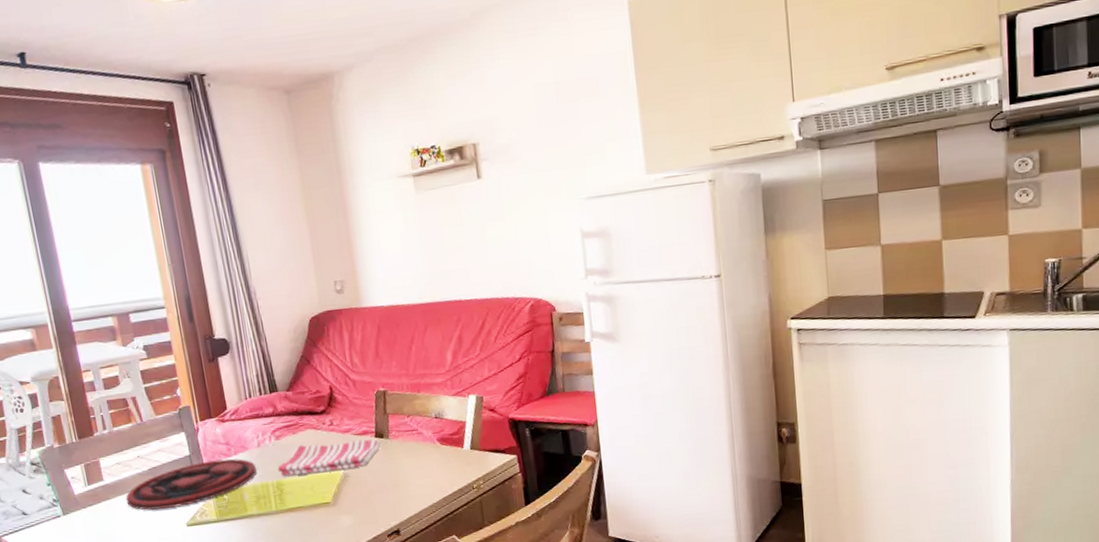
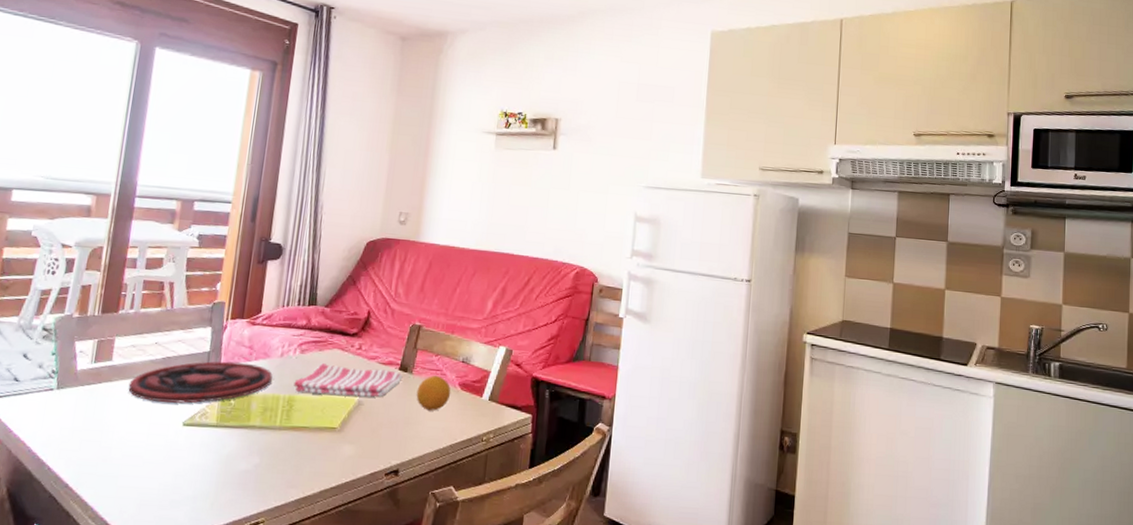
fruit: none [397,435,432,470] -> present [416,375,451,411]

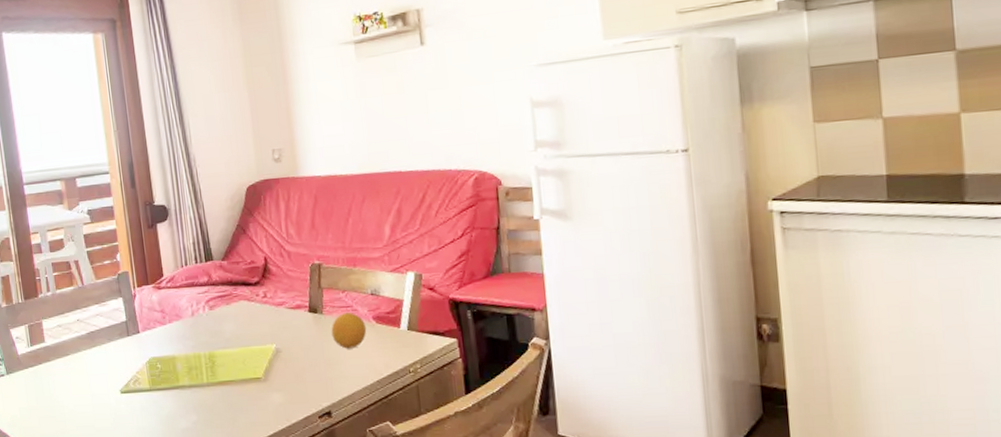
plate: present [128,361,273,403] -> none [64,327,190,374]
dish towel: present [293,363,403,397] -> none [210,313,314,348]

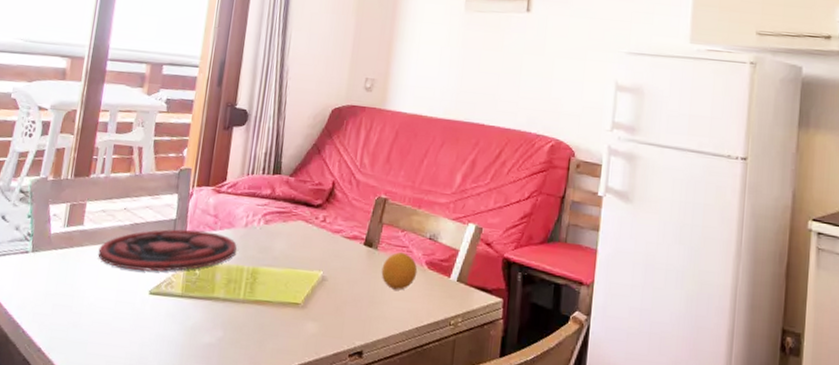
plate: none [64,327,190,374] -> present [98,229,237,272]

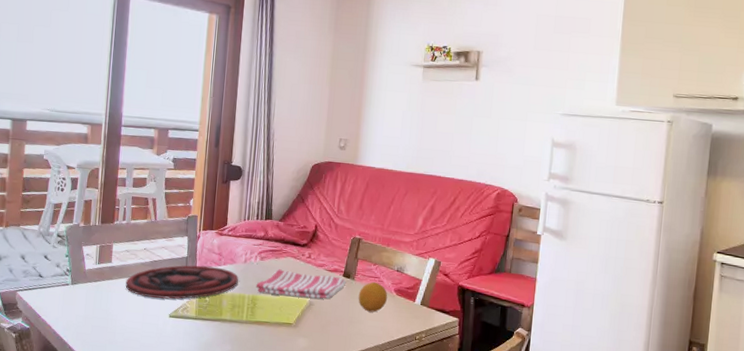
dish towel: none [257,235,368,273] -> present [256,269,346,299]

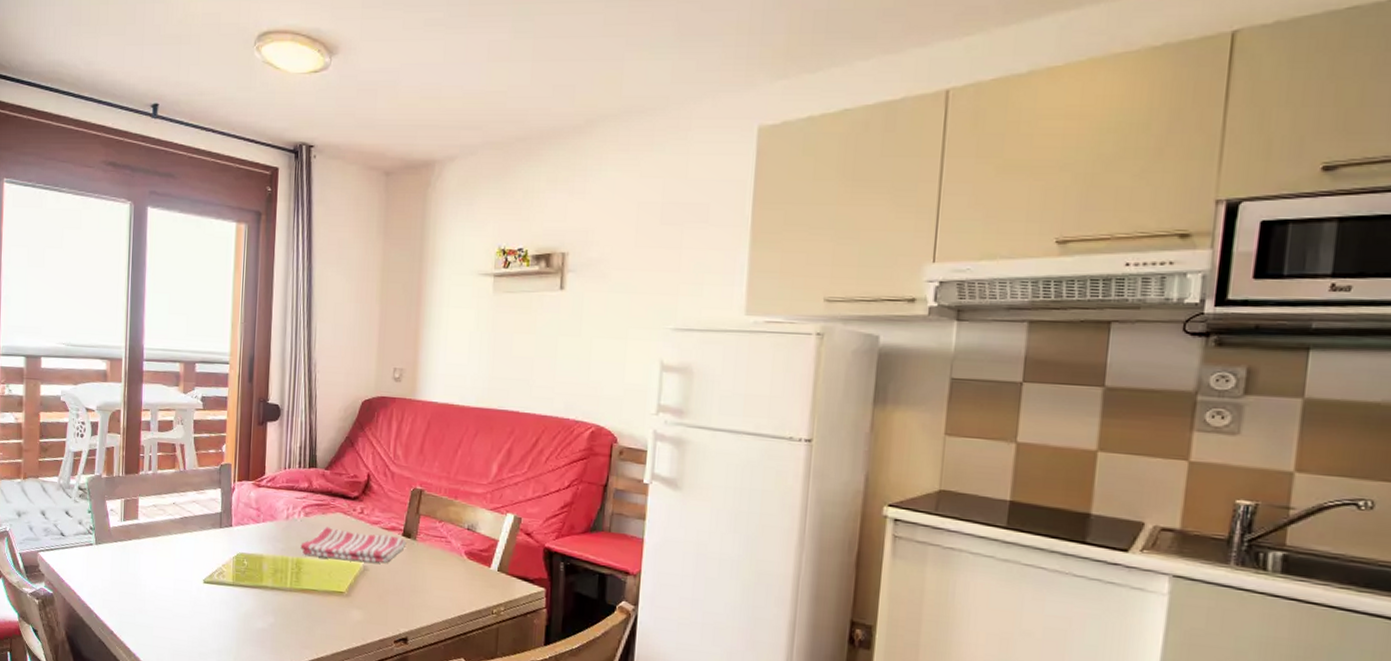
plate: present [125,265,238,299] -> none [154,522,280,562]
fruit: present [358,281,388,312] -> none [421,542,457,580]

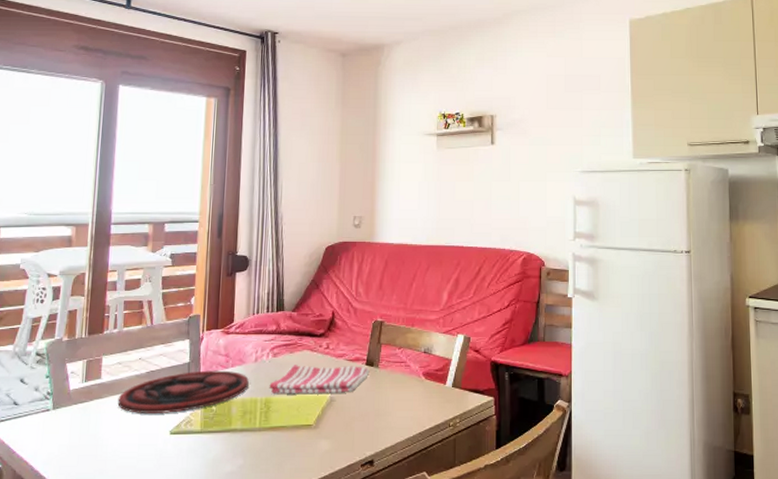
plate: none [154,522,280,562] -> present [117,370,249,413]

